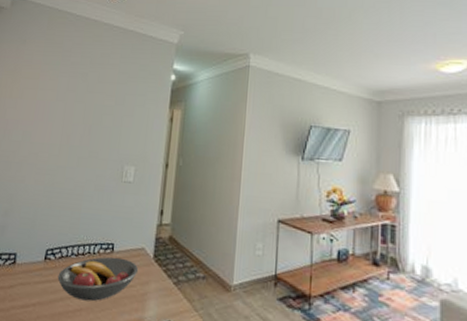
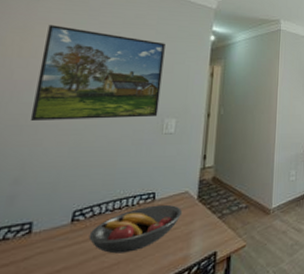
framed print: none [16,67,127,163] -> present [30,25,165,120]

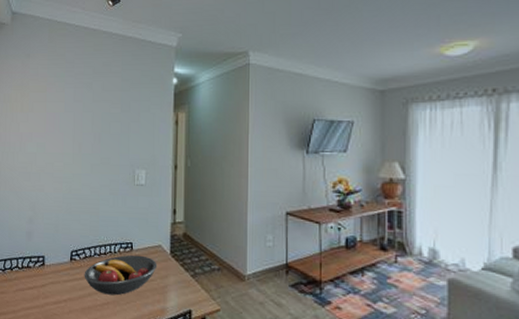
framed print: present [30,25,165,120] -> none [34,80,131,169]

